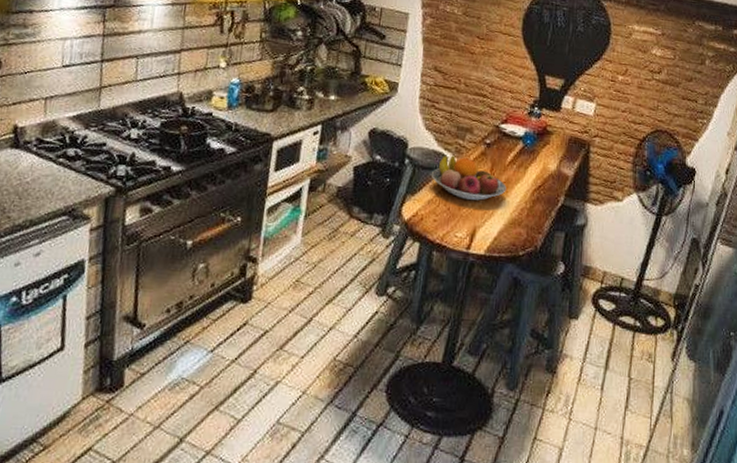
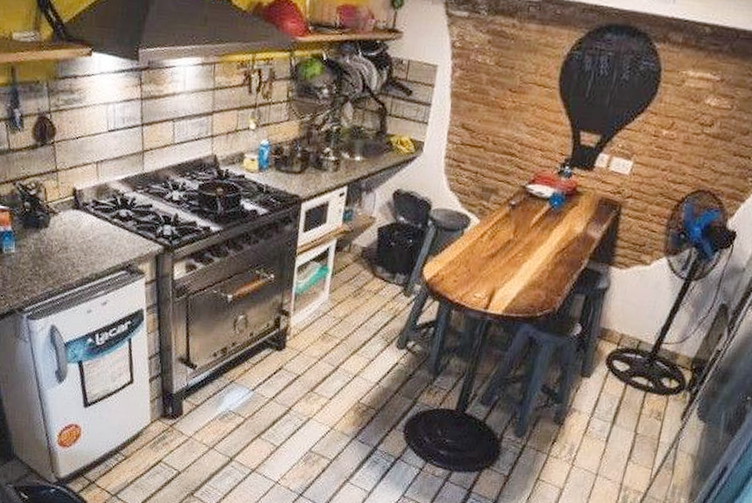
fruit bowl: present [432,155,507,201] -> none [454,216,529,263]

